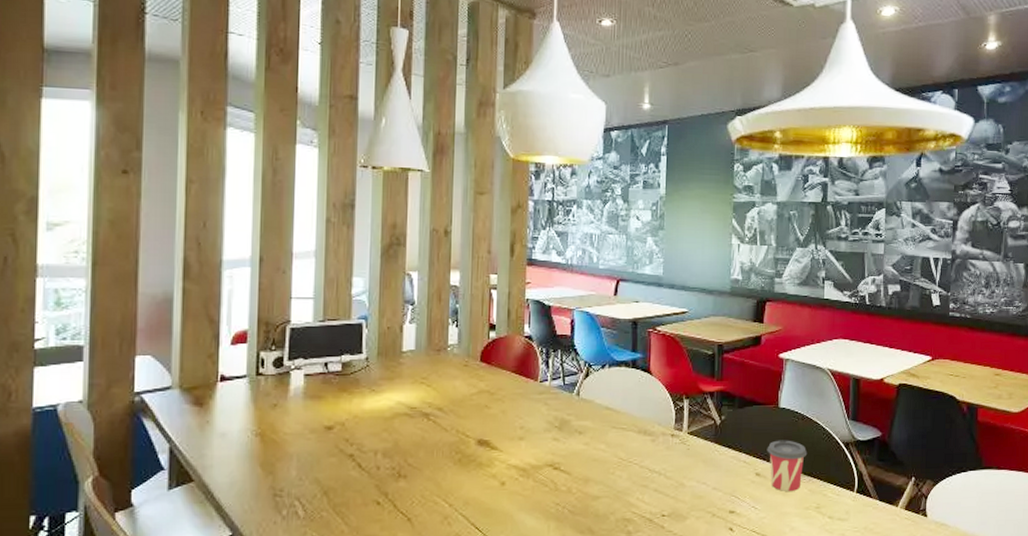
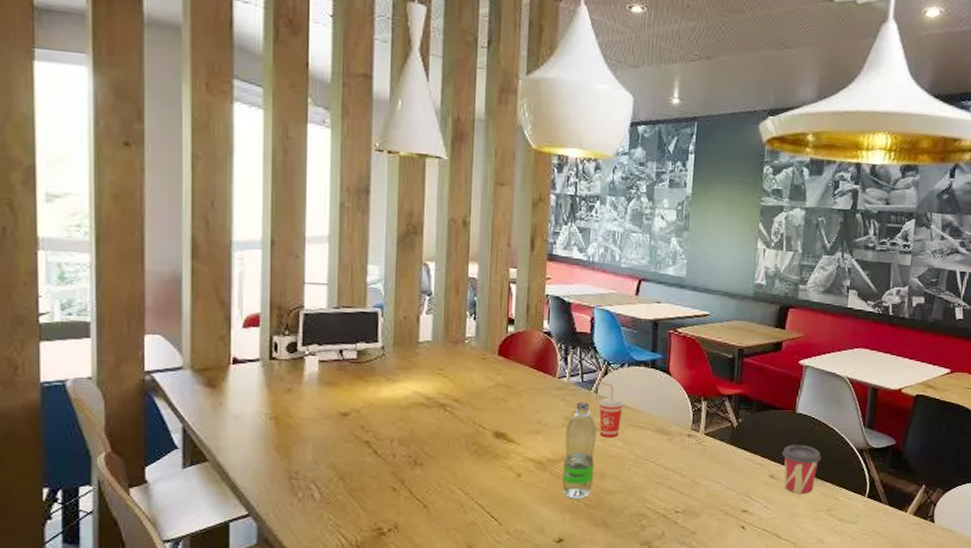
bottle: none [546,405,580,506] -> present [562,402,597,499]
beverage cup: none [577,382,607,442] -> present [596,380,625,438]

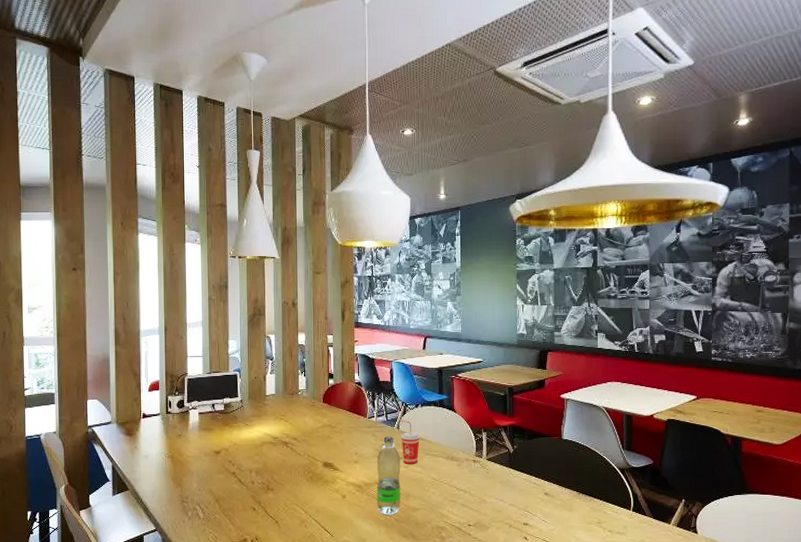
cup: present [782,444,822,493] -> none [553,466,588,508]

